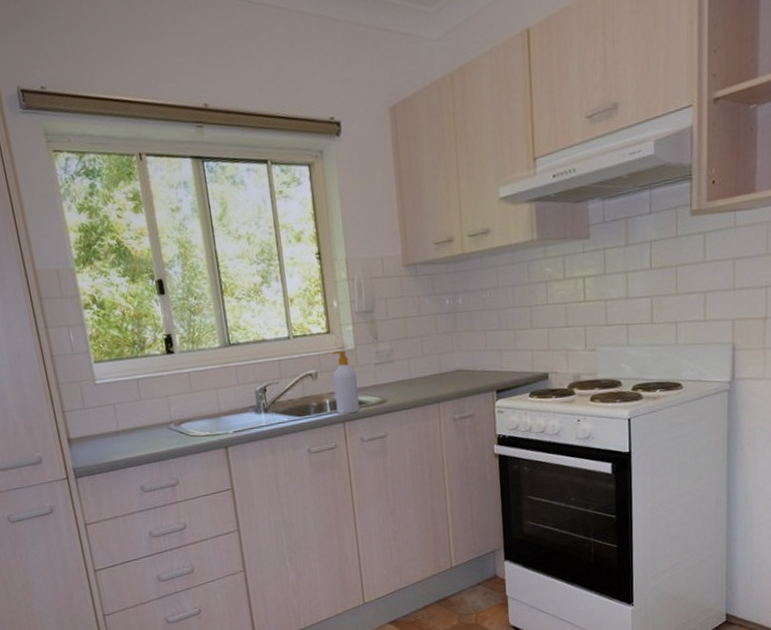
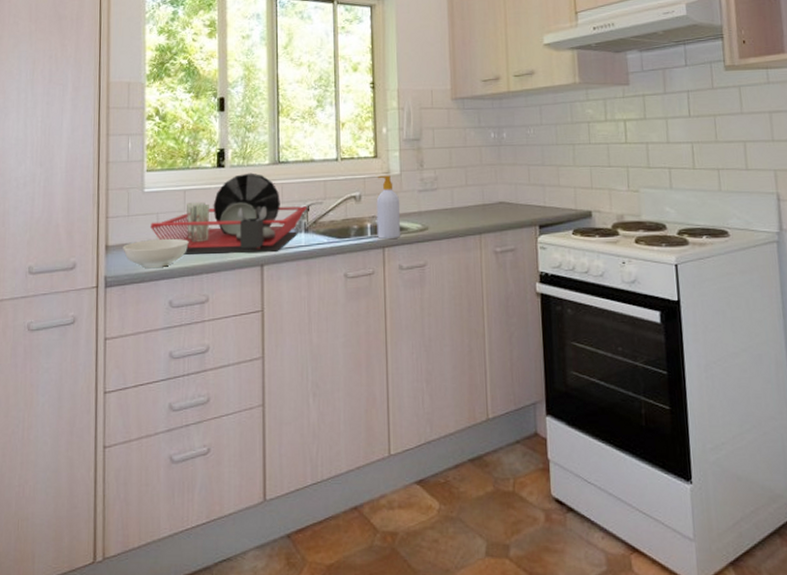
bowl: none [85,427,152,458] -> present [123,238,190,269]
dish rack: none [109,357,264,442] -> present [151,173,307,255]

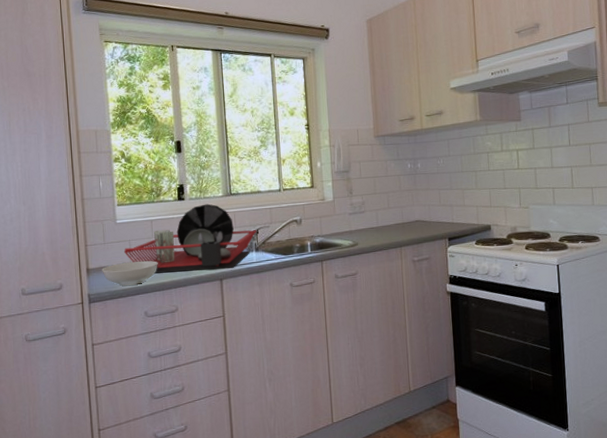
soap bottle: present [376,175,400,240] -> none [314,201,335,255]

